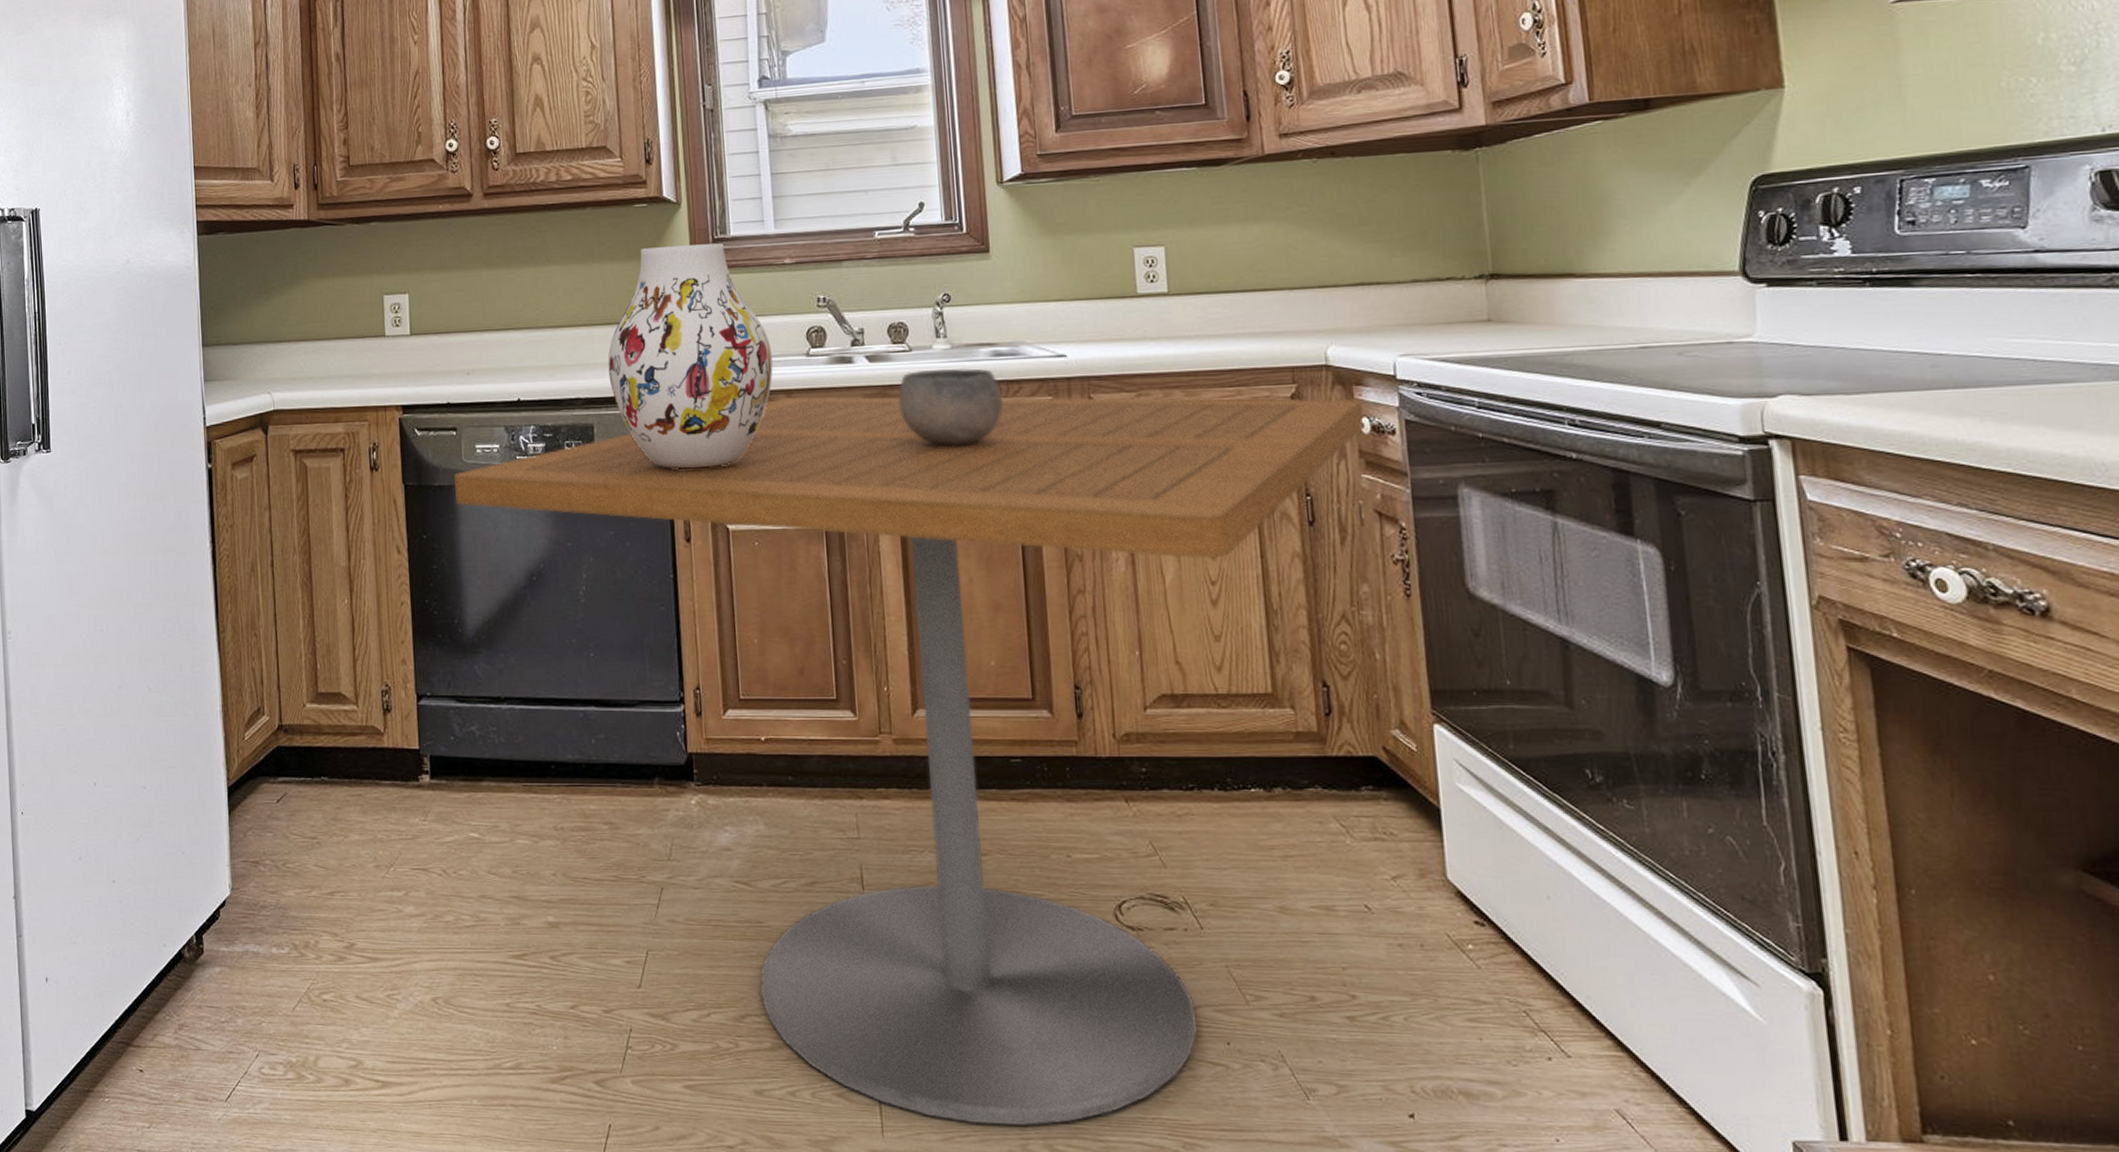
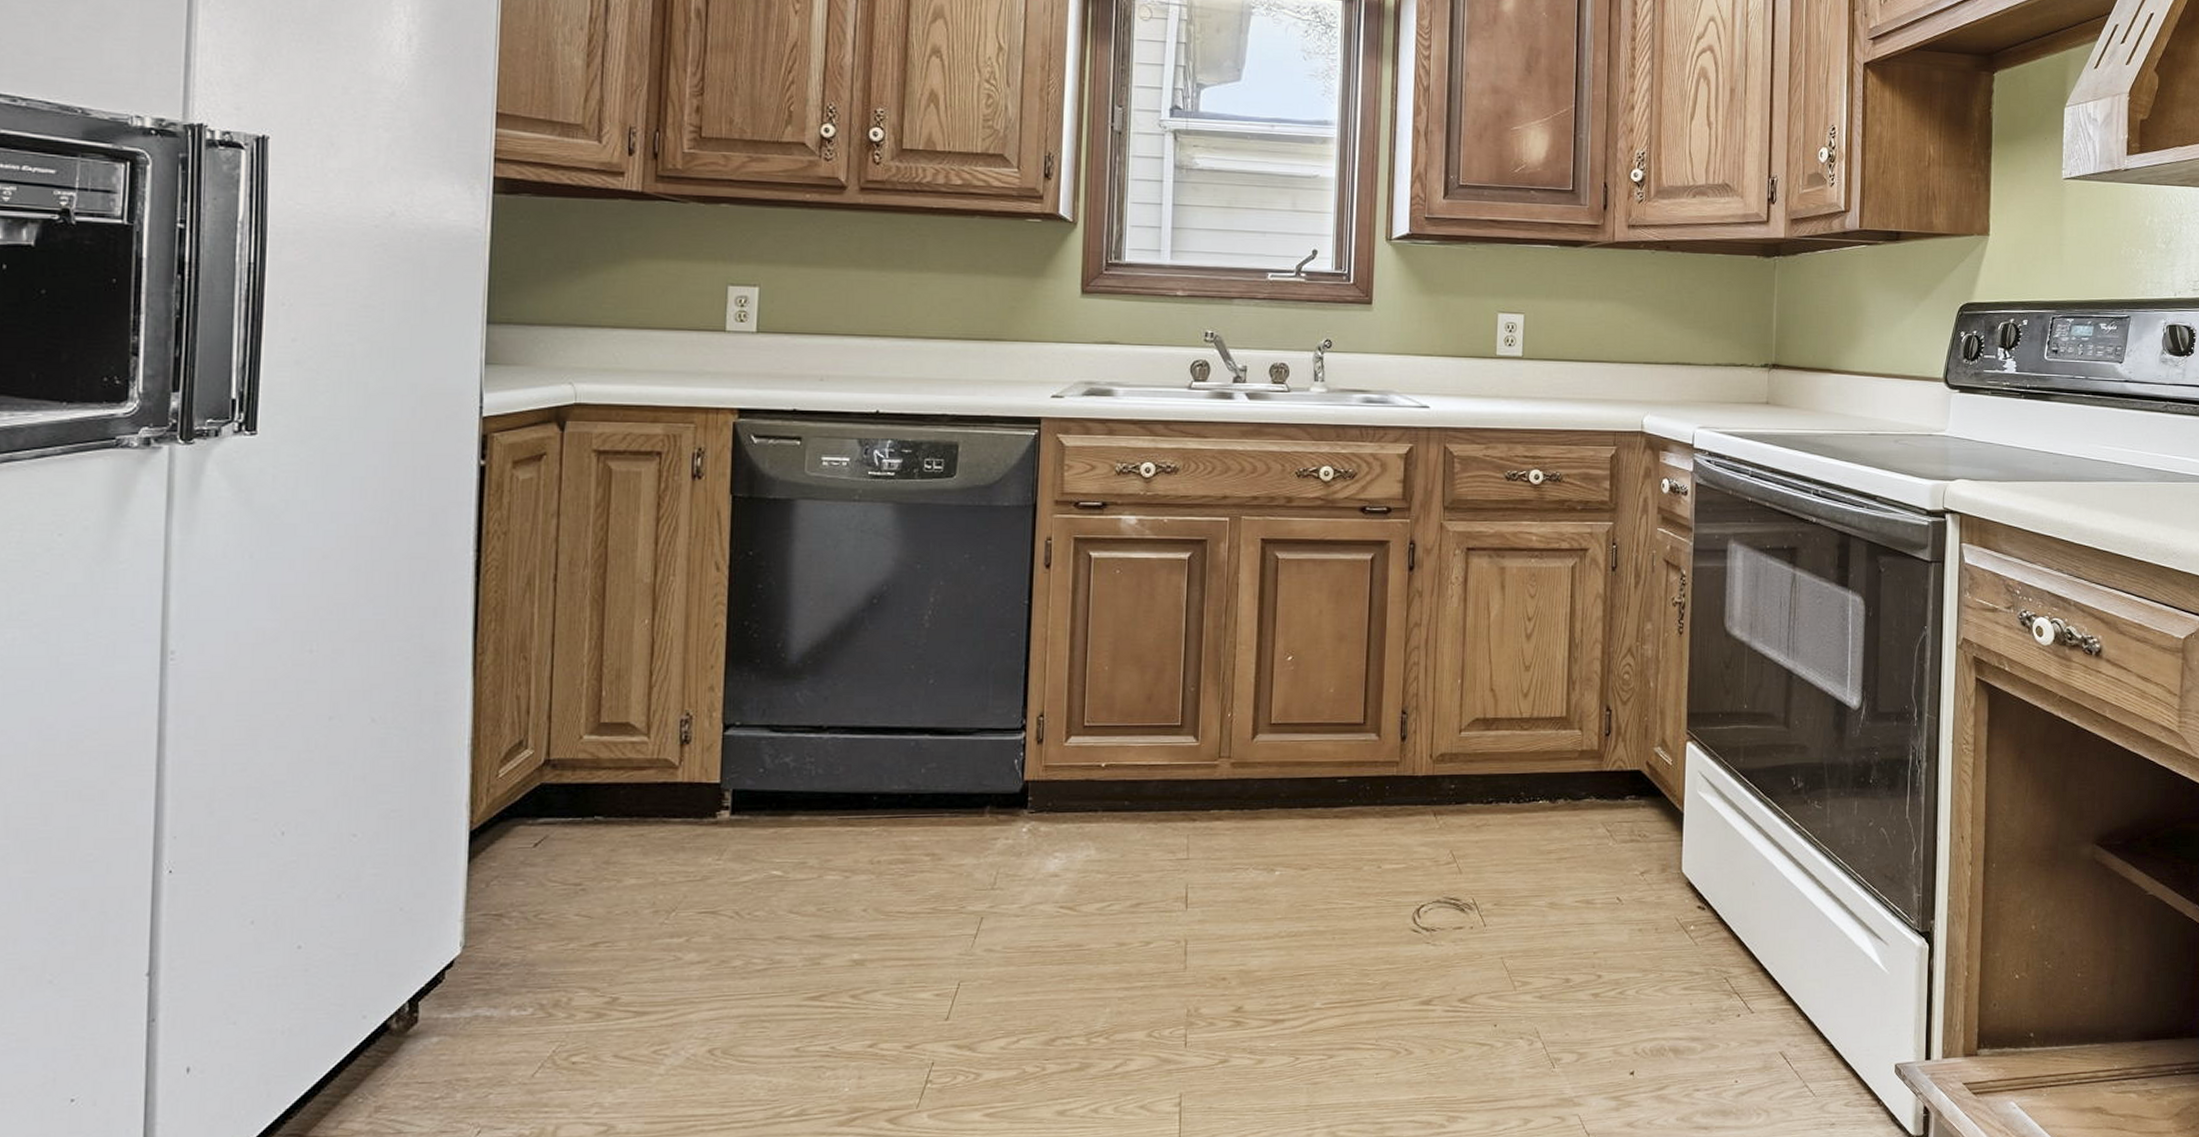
dining table: present [454,396,1363,1126] -> none [792,427,1664,1121]
vase: present [607,243,773,469] -> none [980,265,1154,494]
bowl: present [899,368,1003,447] -> none [1273,410,1369,485]

